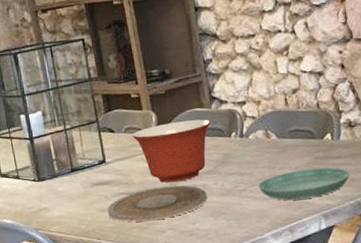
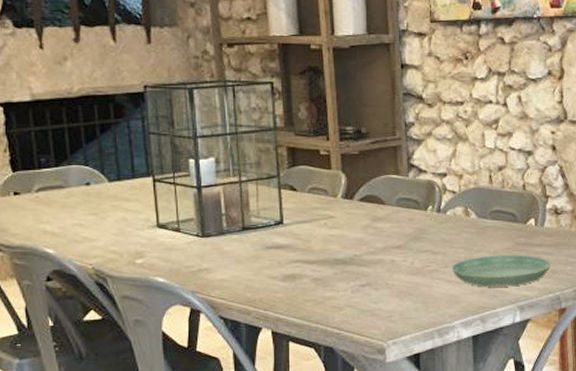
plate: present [107,185,207,222] -> none [279,258,394,296]
mixing bowl: present [132,119,211,183] -> none [316,187,406,254]

